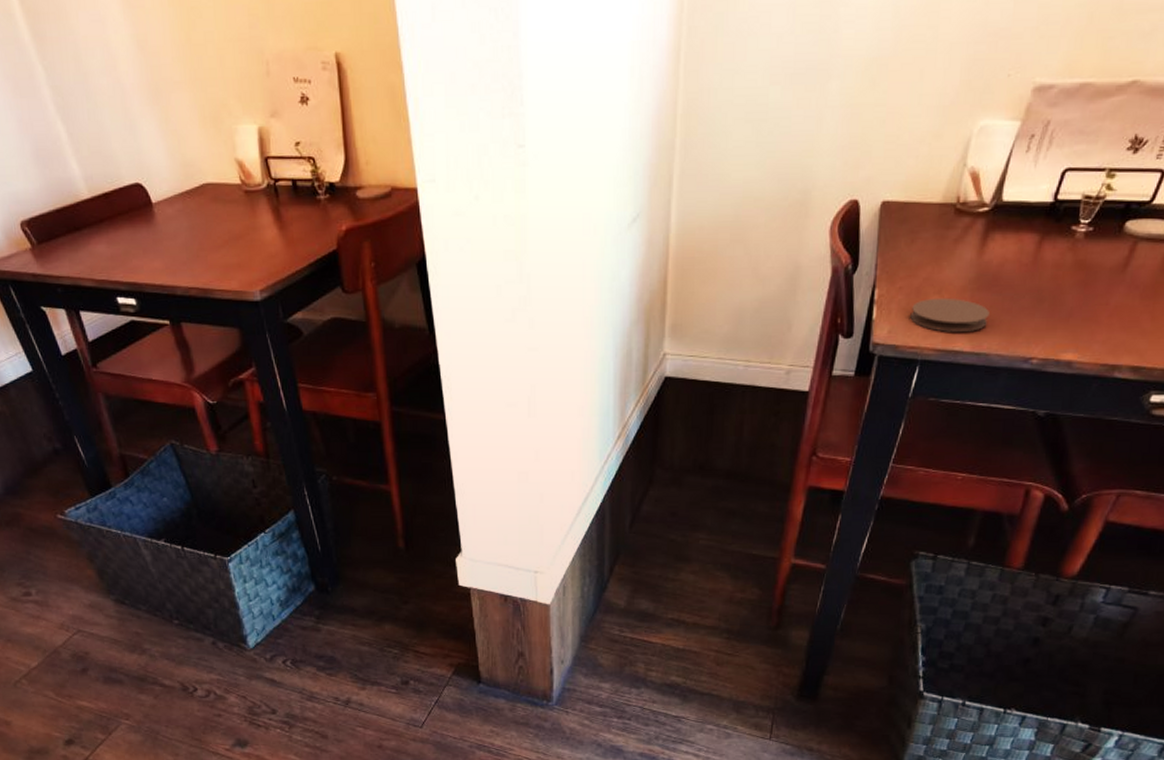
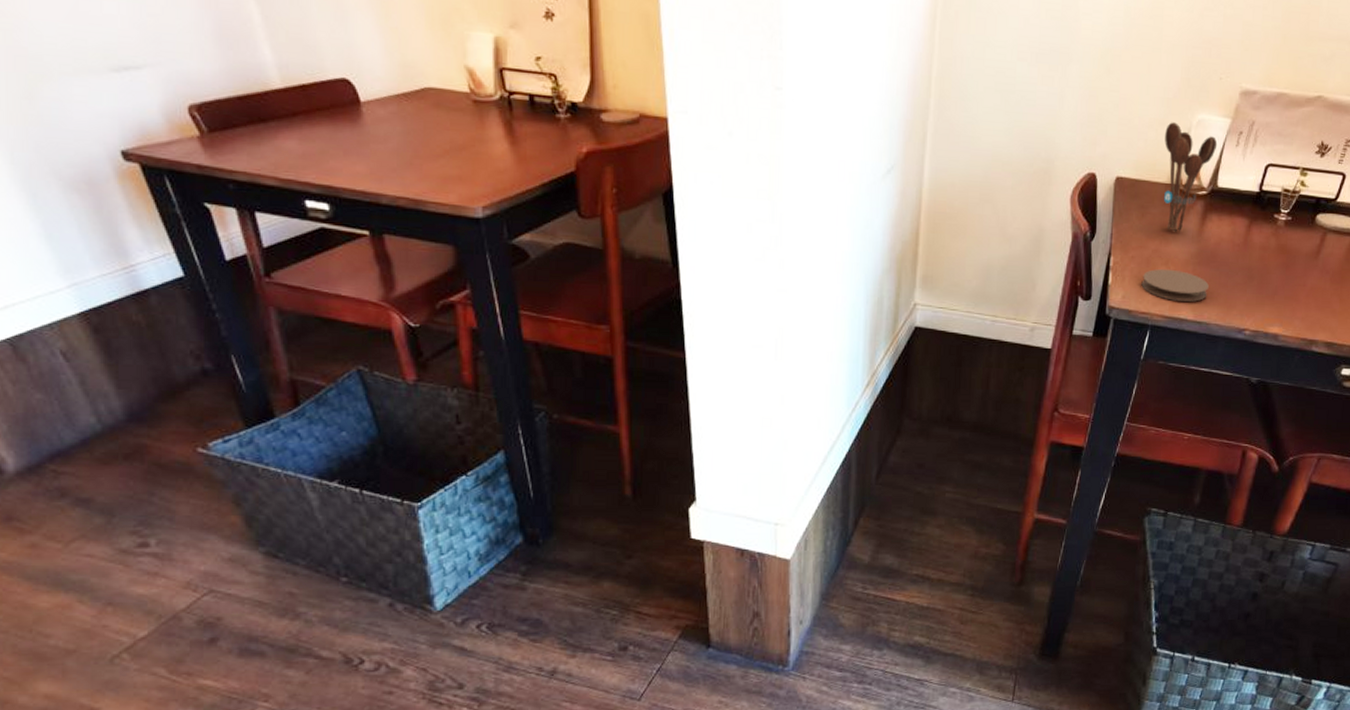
utensil holder: none [937,133,1004,256] -> present [1163,122,1218,232]

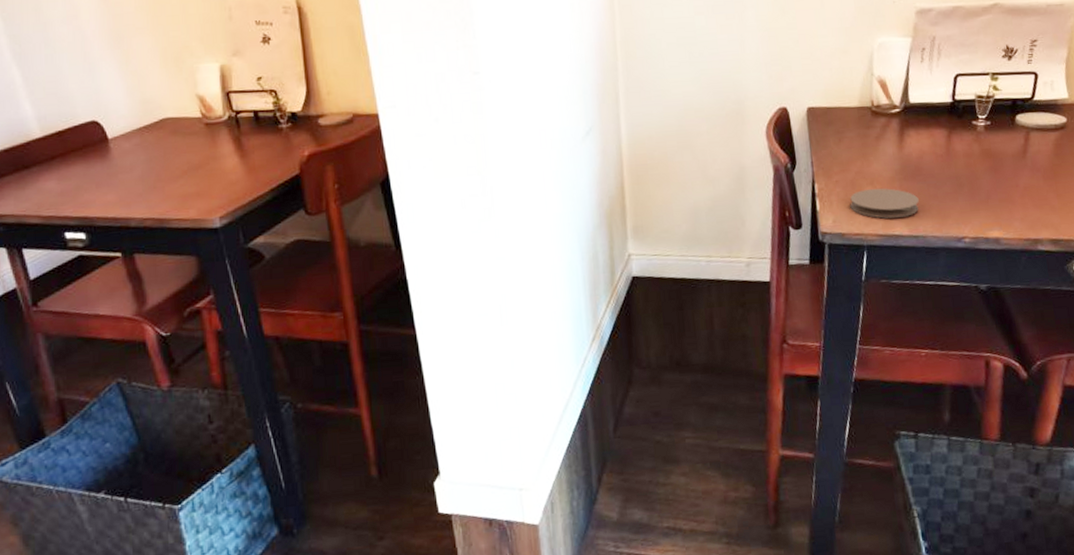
utensil holder: present [1163,122,1218,232] -> none [848,49,903,152]

